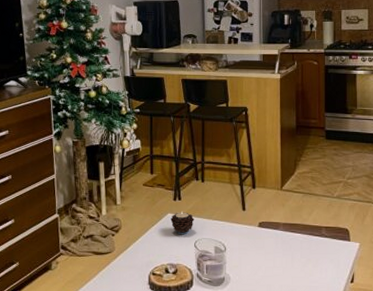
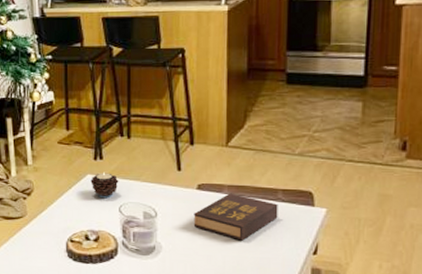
hardback book: none [256,230,323,272] -> present [193,193,278,241]

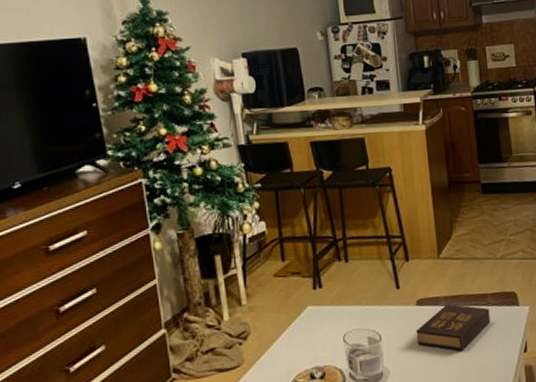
candle: present [90,173,119,199] -> none [311,301,341,330]

